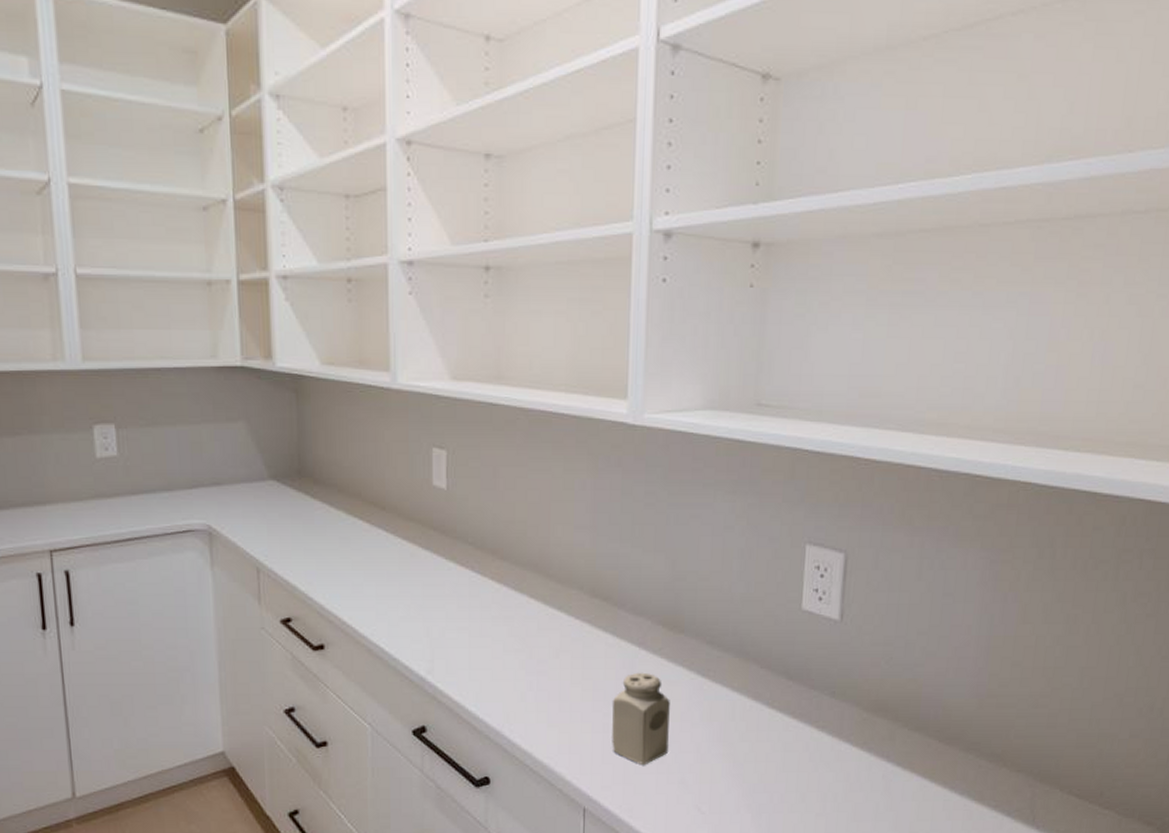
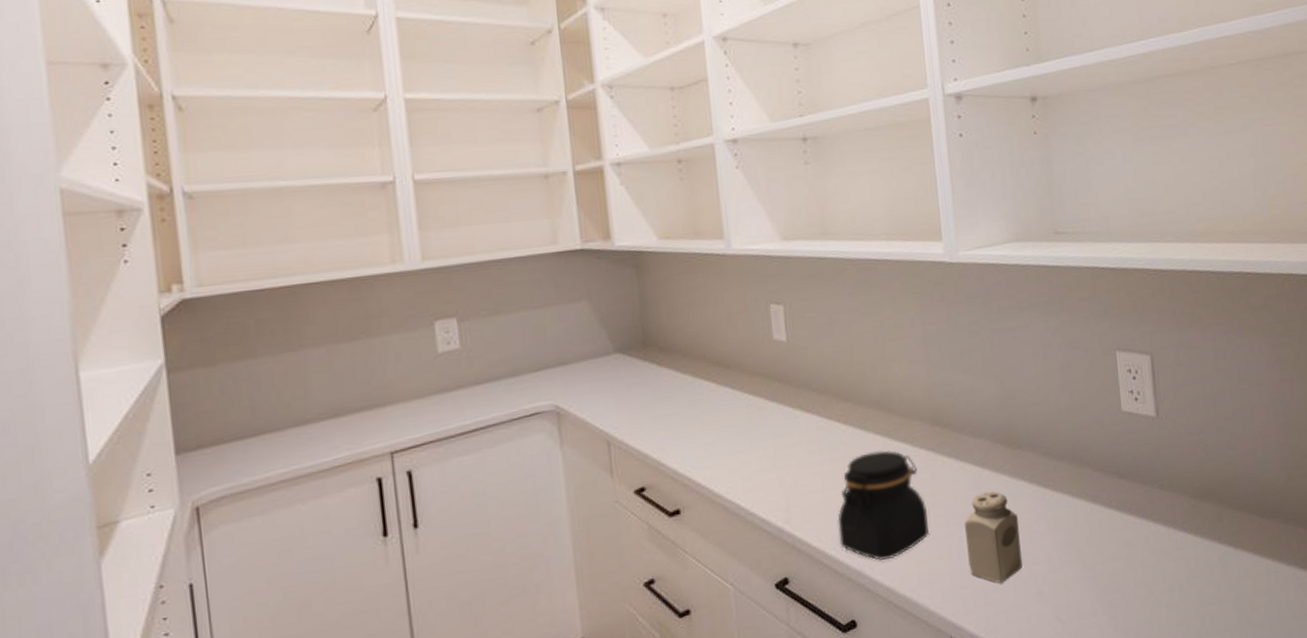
jar: none [481,615,575,725] -> present [837,450,930,562]

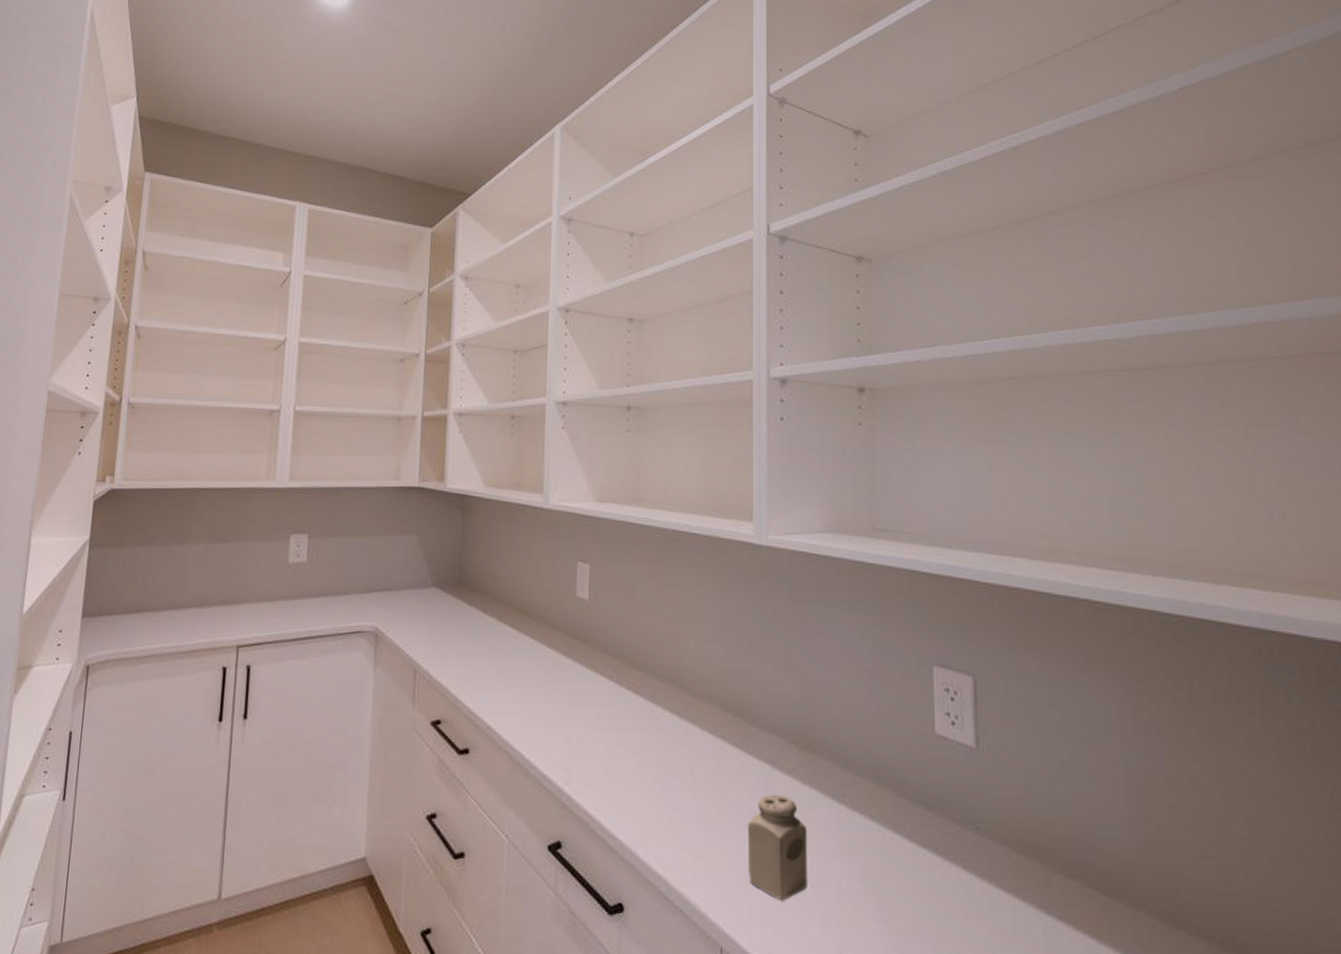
jar: present [837,450,930,562] -> none [616,727,710,846]

